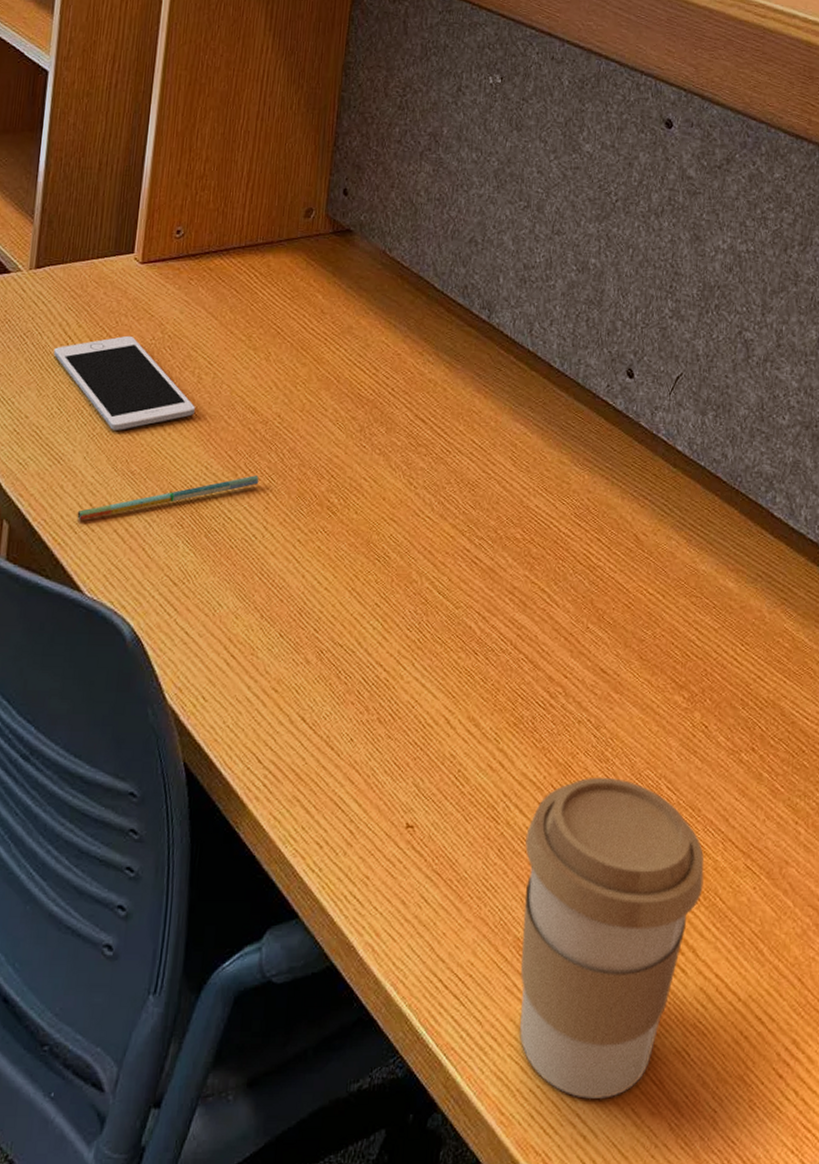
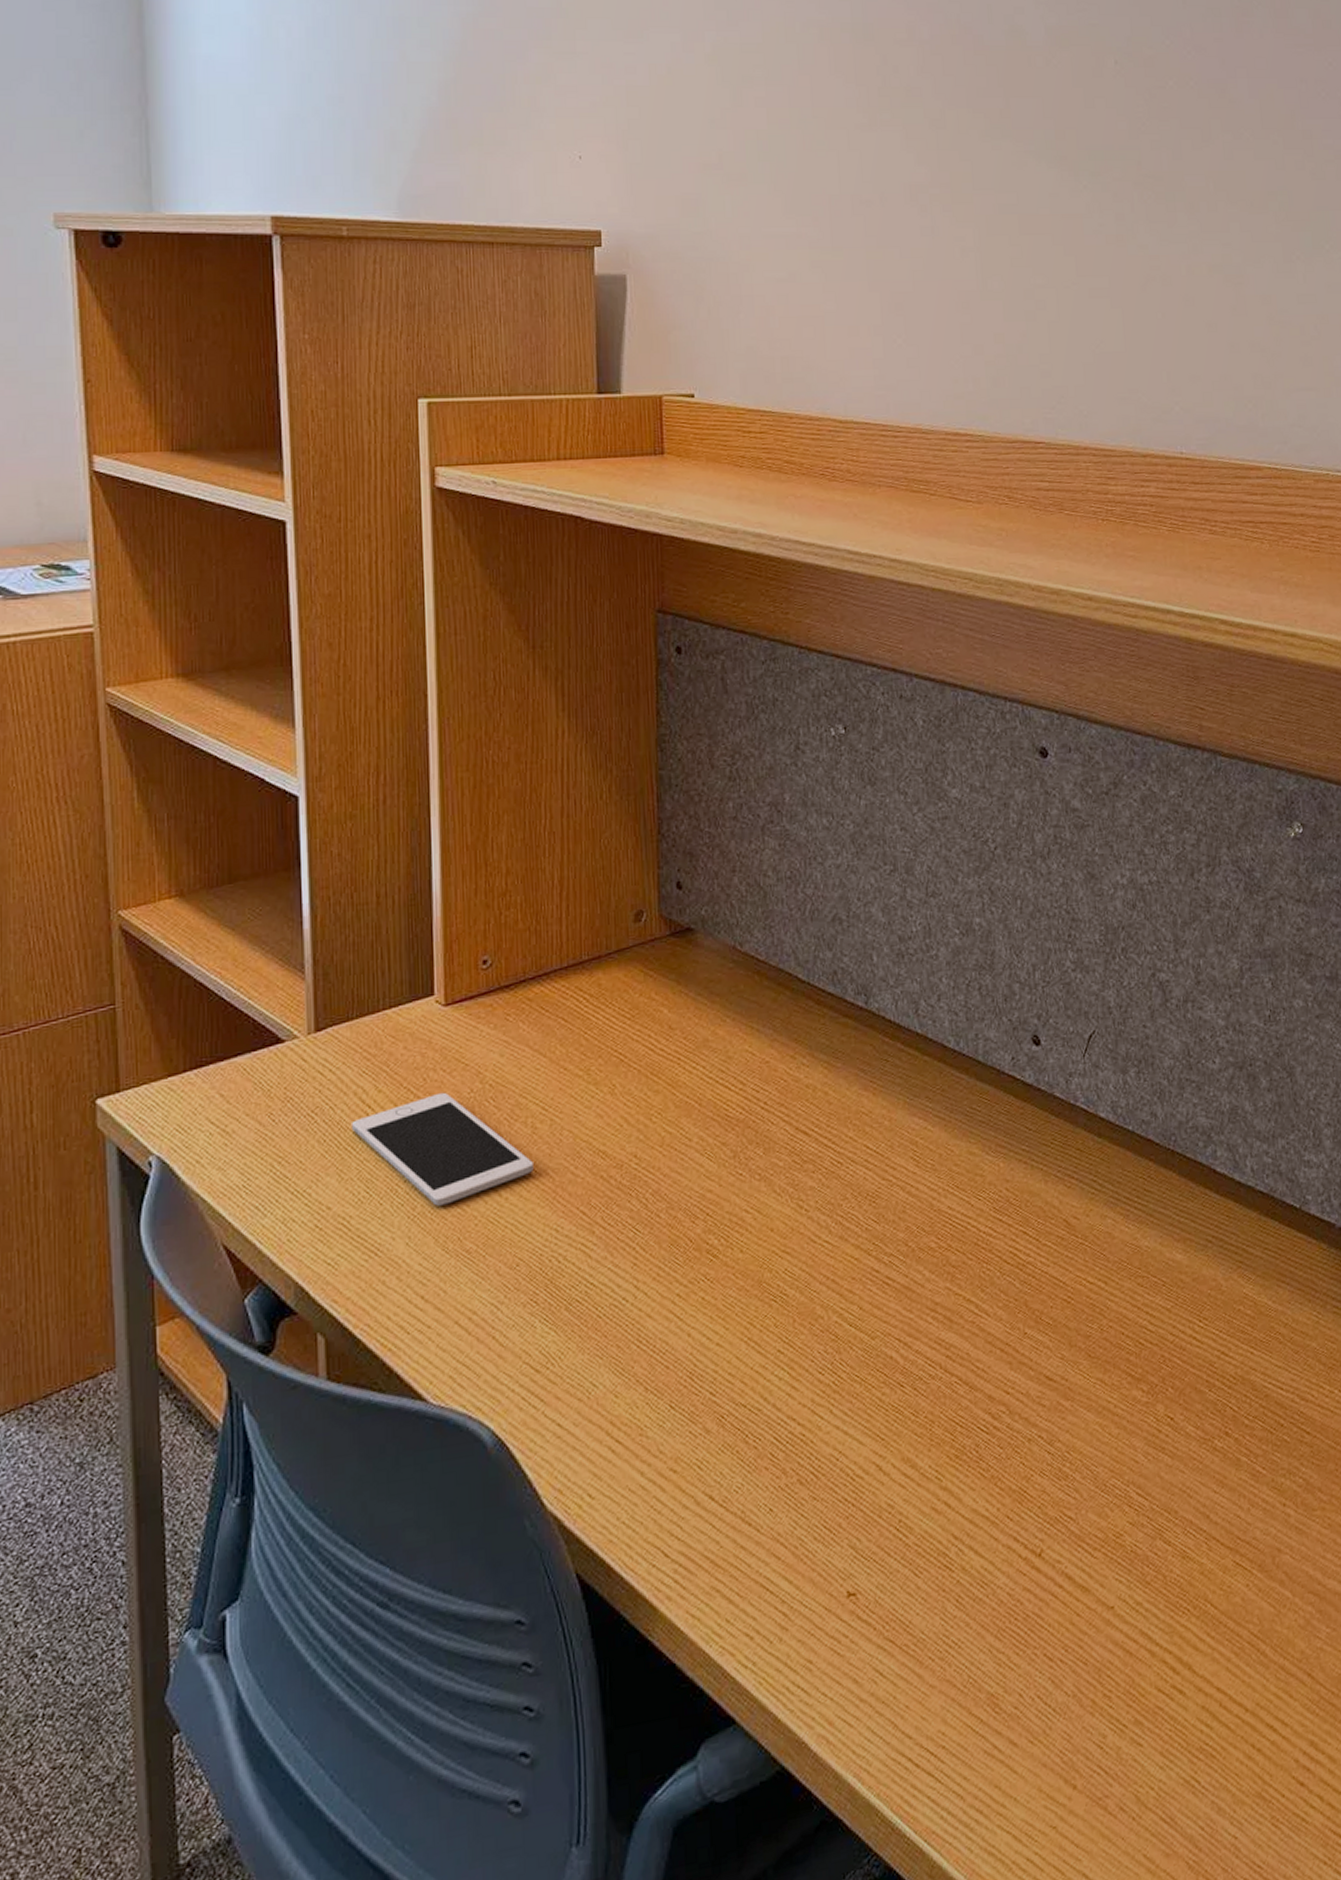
pen: present [77,475,259,521] -> none [407,1229,622,1318]
coffee cup: present [519,777,704,1099] -> none [985,1494,1191,1856]

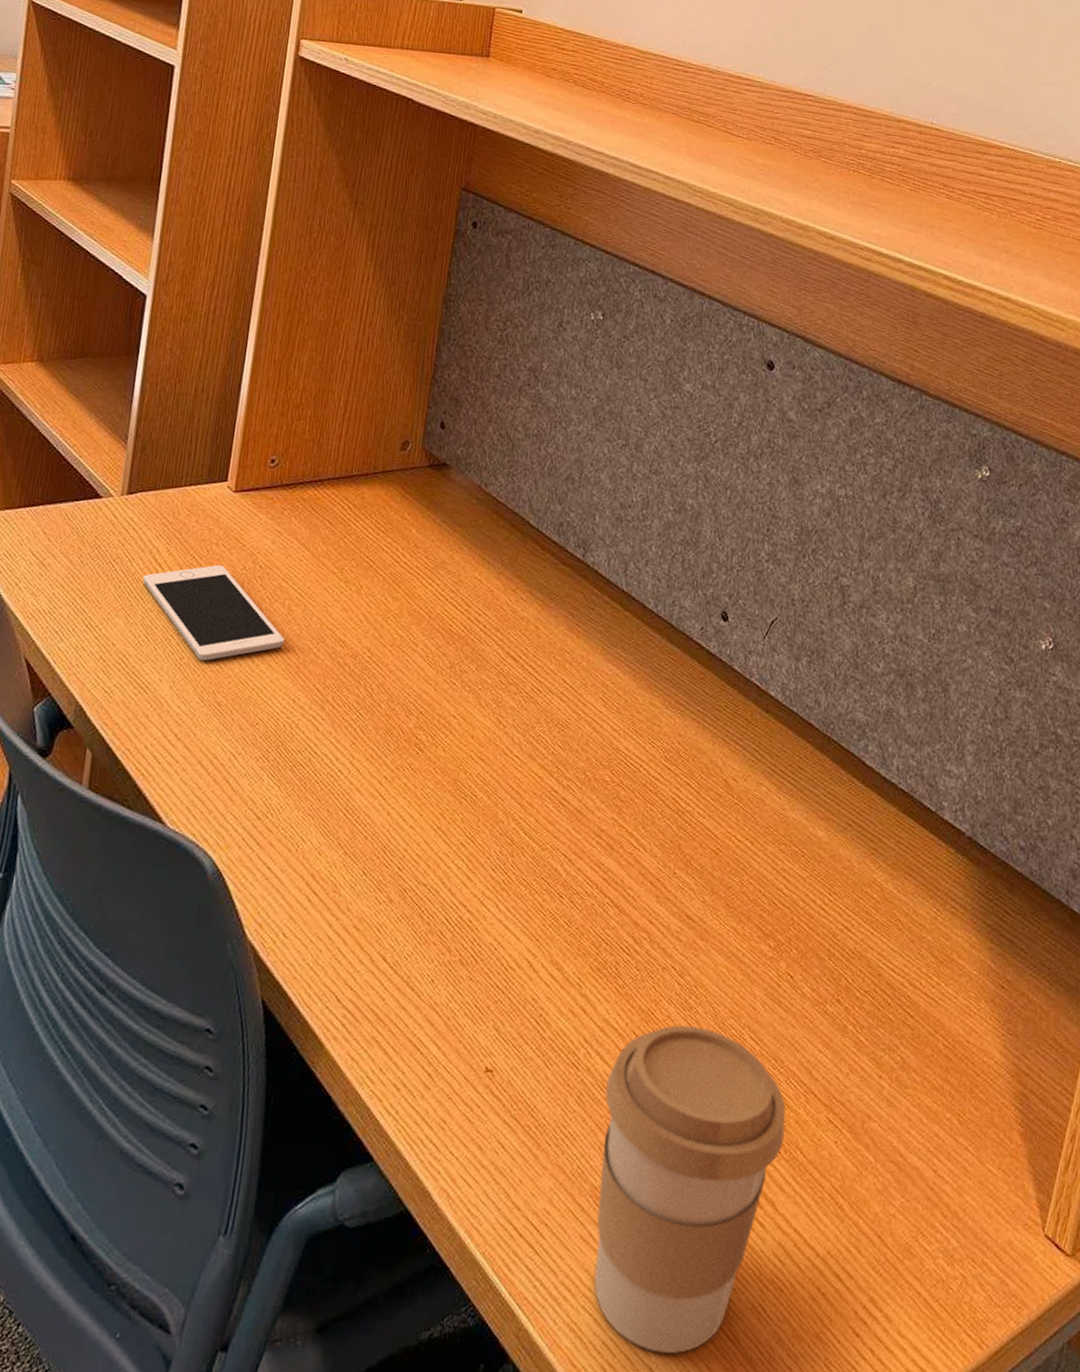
coffee cup: none [985,1494,1191,1856] -> present [594,1025,786,1353]

